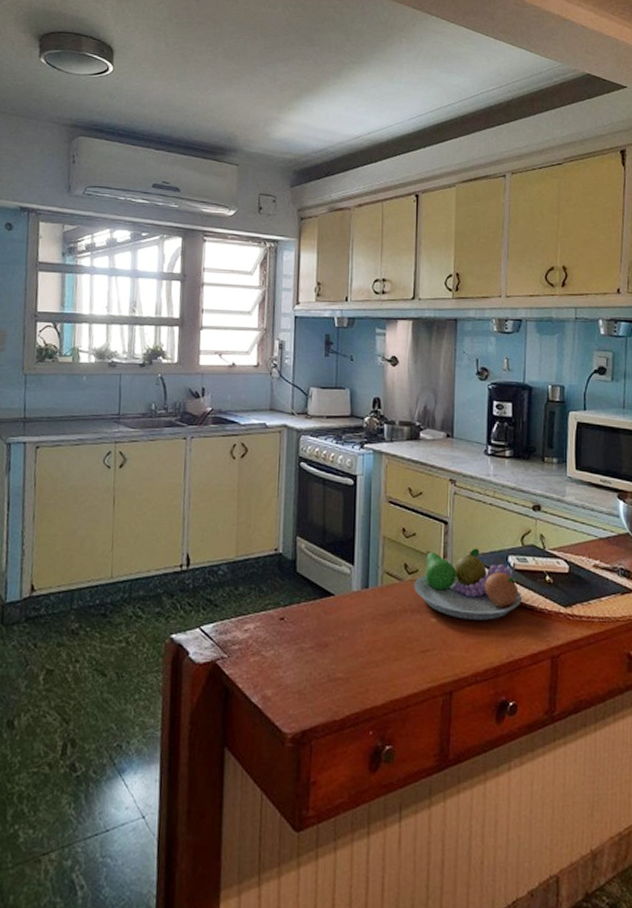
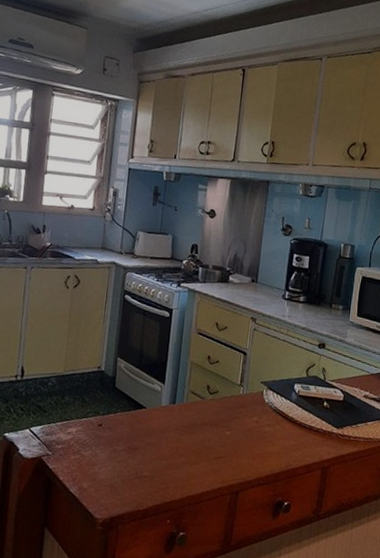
fruit bowl: present [413,548,522,620] -> none [213,375,303,436]

